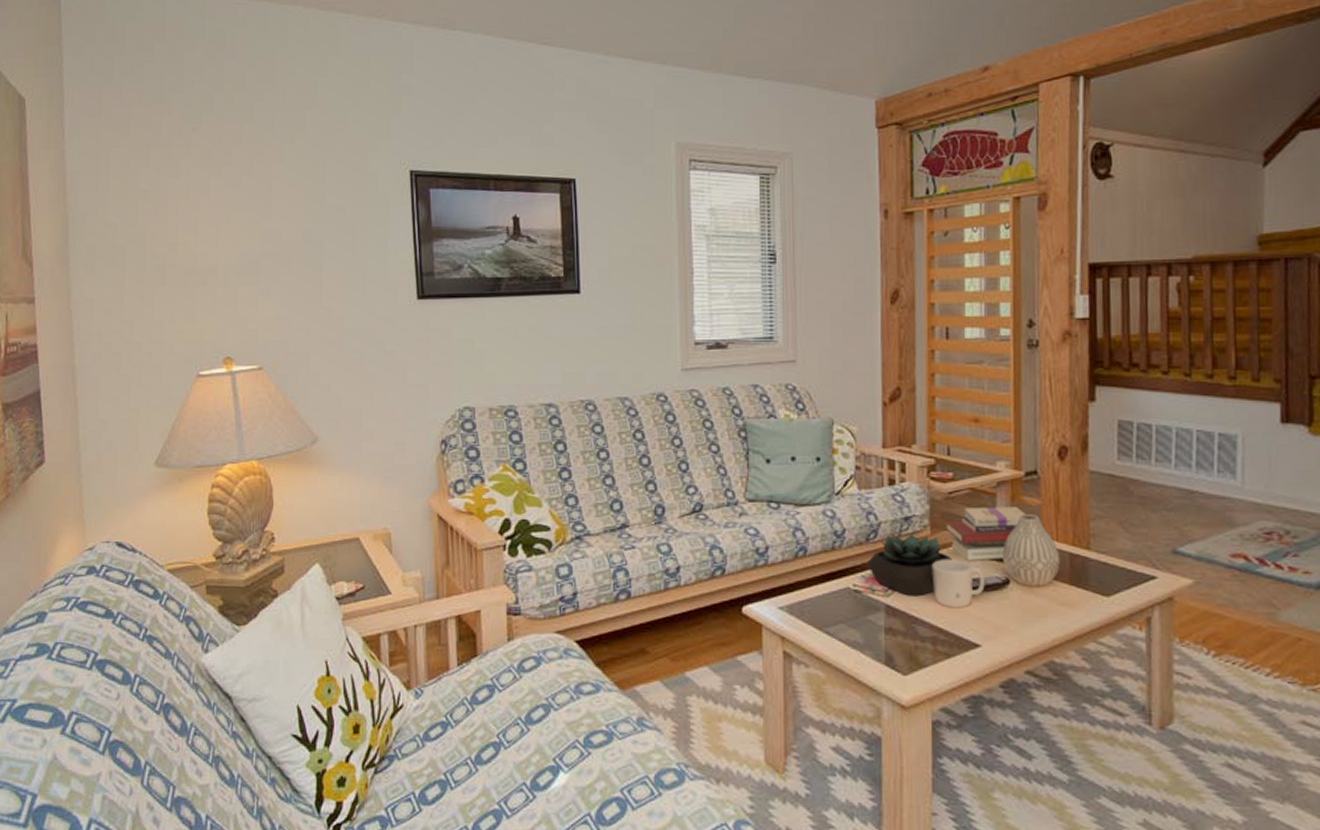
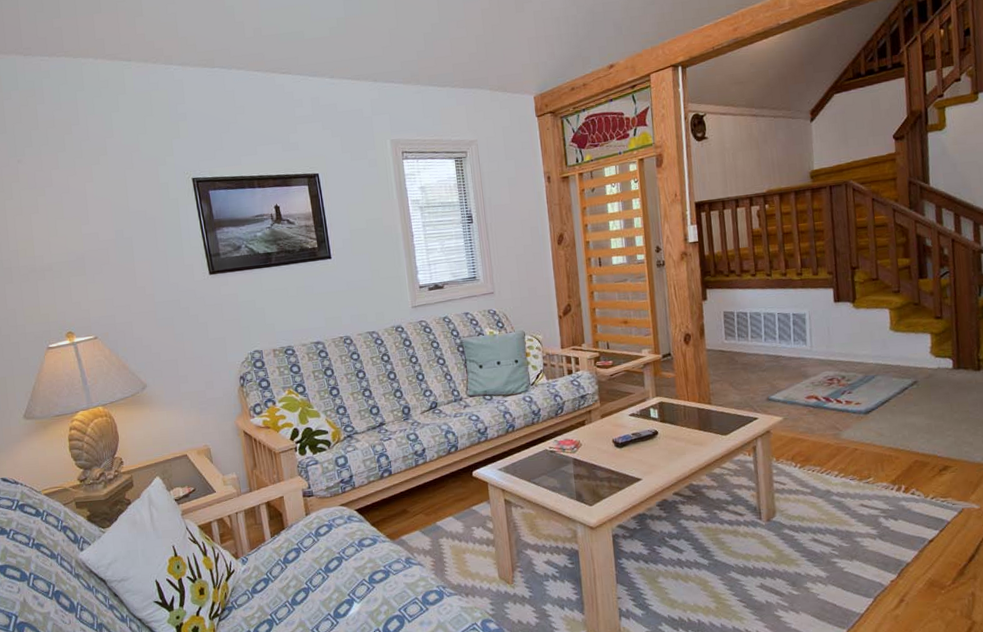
succulent plant: present [866,535,953,597] -> none [557,407,617,451]
mug: present [933,560,986,609] -> none [603,421,642,456]
books: present [946,506,1026,561] -> none [610,380,665,421]
vase: present [1001,514,1061,587] -> none [651,384,692,435]

